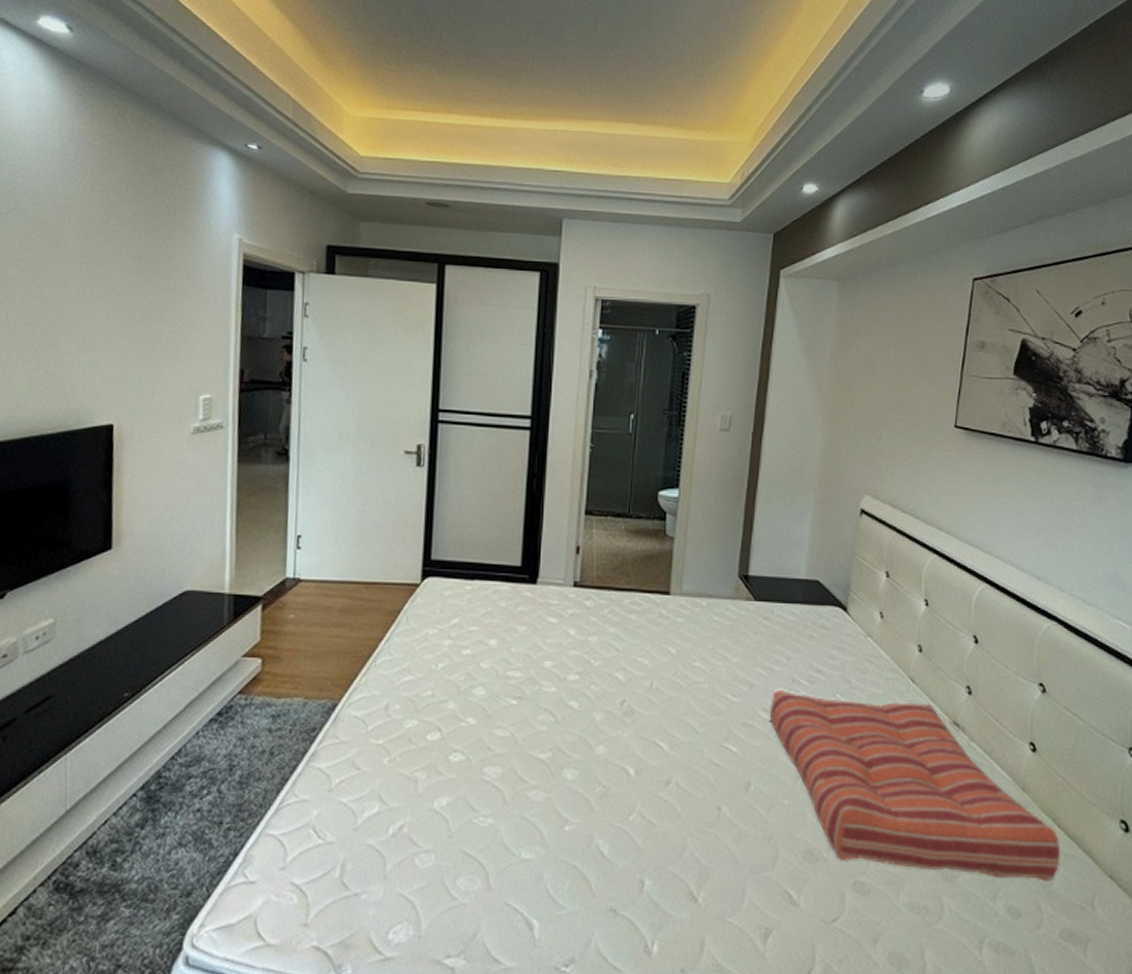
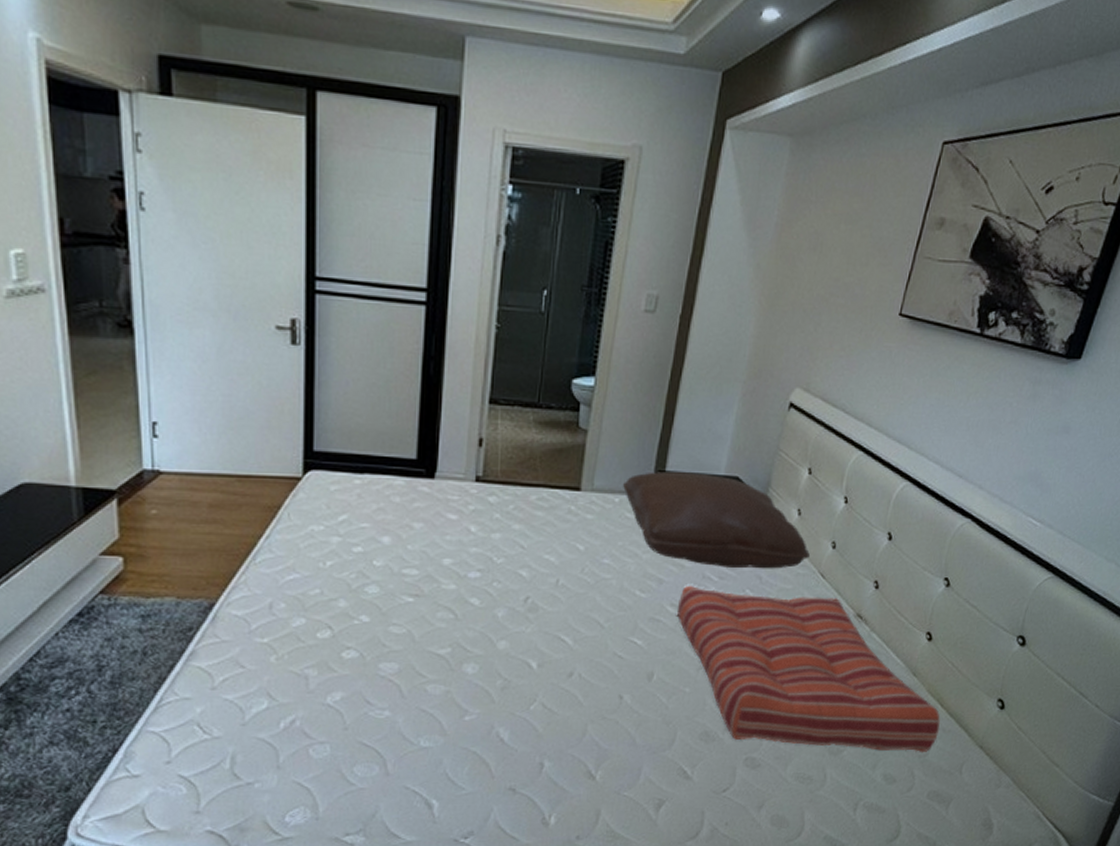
pillow: none [710,576,897,673] -> present [623,472,810,569]

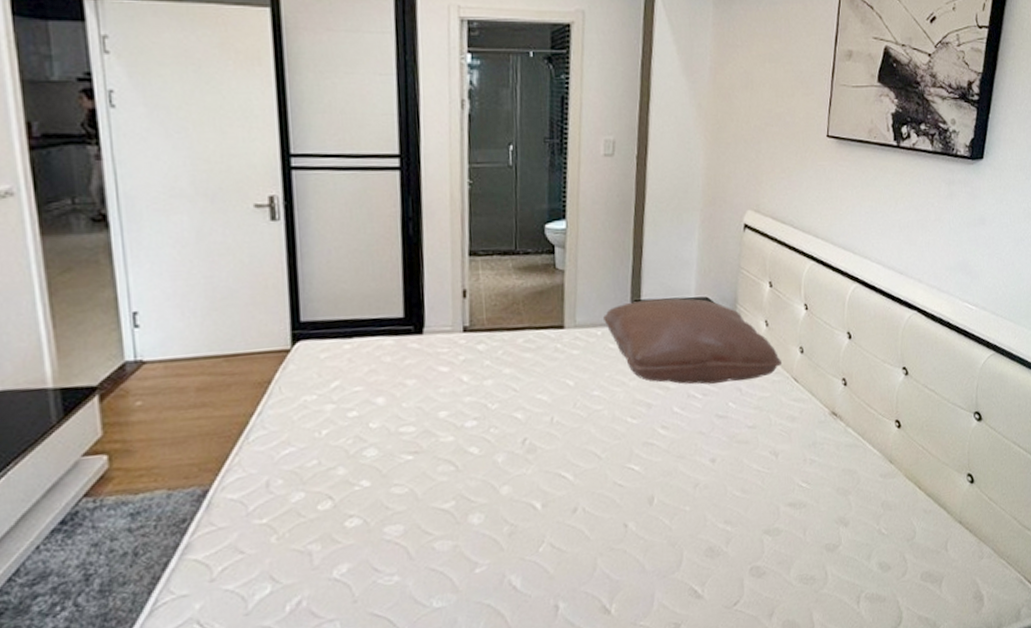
seat cushion: present [677,585,940,753] -> none [668,399,922,551]

